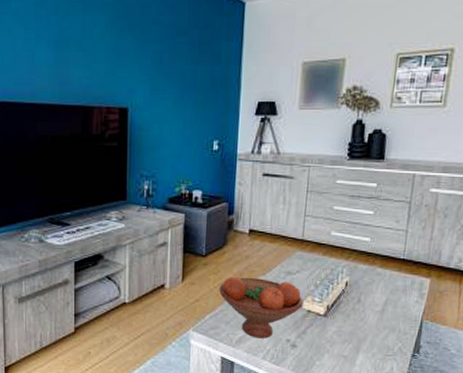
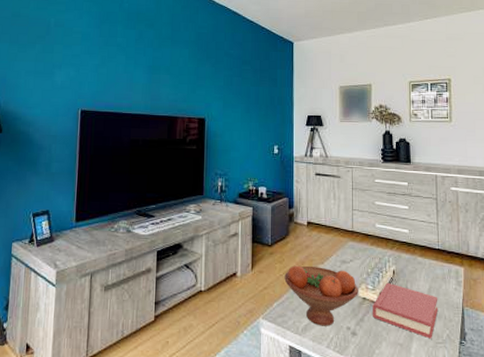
hardback book: none [317,294,395,352] -> present [373,282,439,339]

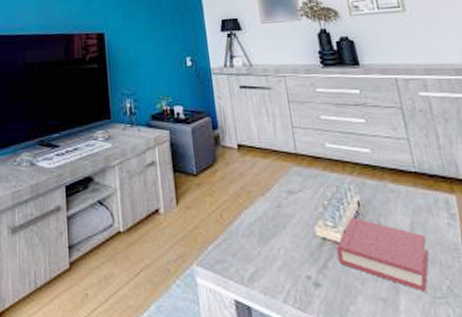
fruit bowl: present [284,265,358,326] -> none [217,198,316,275]

